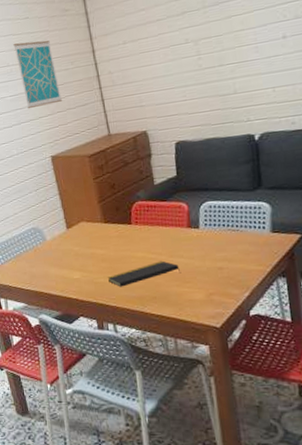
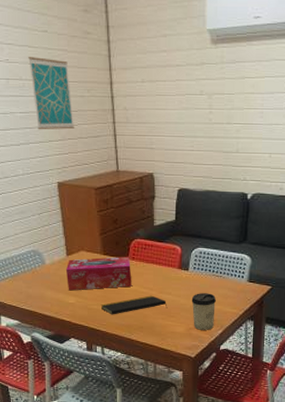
tissue box: none [67,221,139,266] -> present [65,256,132,291]
cup: none [207,251,238,295] -> present [191,293,217,330]

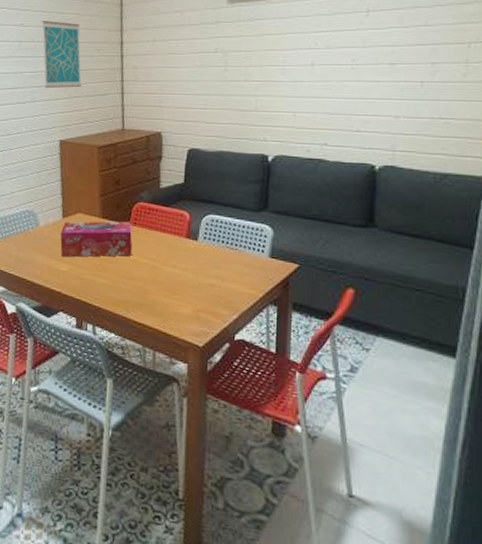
notepad: present [100,295,168,315] -> none [95,267,172,288]
cup: present [191,293,217,330] -> none [200,267,231,314]

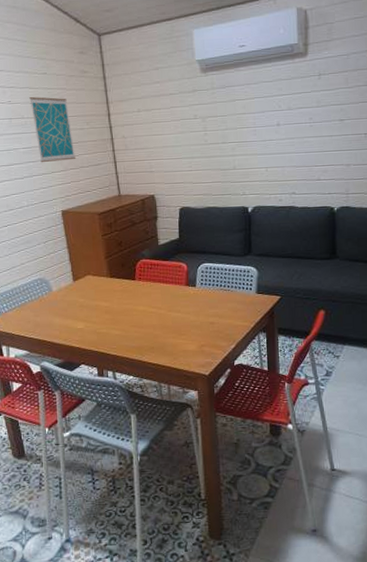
tissue box: present [60,221,132,257] -> none [73,277,140,316]

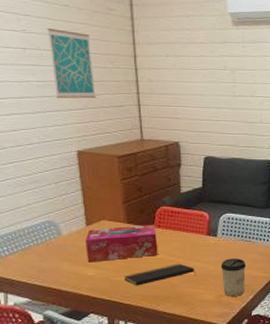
tissue box: none [73,277,140,316] -> present [85,224,158,263]
notepad: none [109,314,178,338] -> present [124,263,196,286]
cup: none [201,308,227,346] -> present [221,258,247,297]

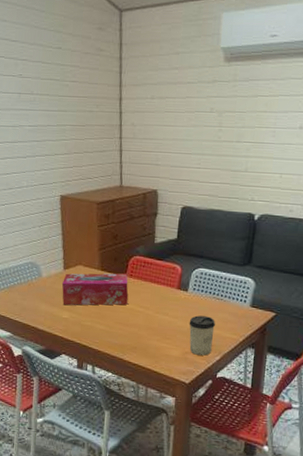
wall art: present [47,28,97,99] -> none [41,72,82,144]
notepad: present [124,263,196,286] -> none [94,315,164,333]

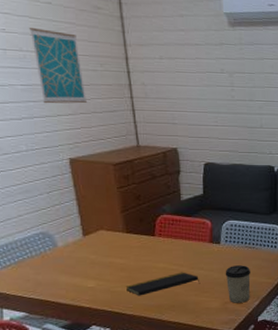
wall art: none [41,72,82,144] -> present [29,28,88,104]
tissue box: present [61,273,129,306] -> none [82,233,160,274]
notepad: none [94,315,164,333] -> present [125,272,201,296]

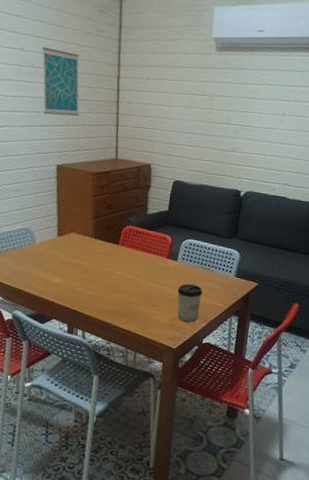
notepad: present [125,272,201,296] -> none [86,282,153,299]

